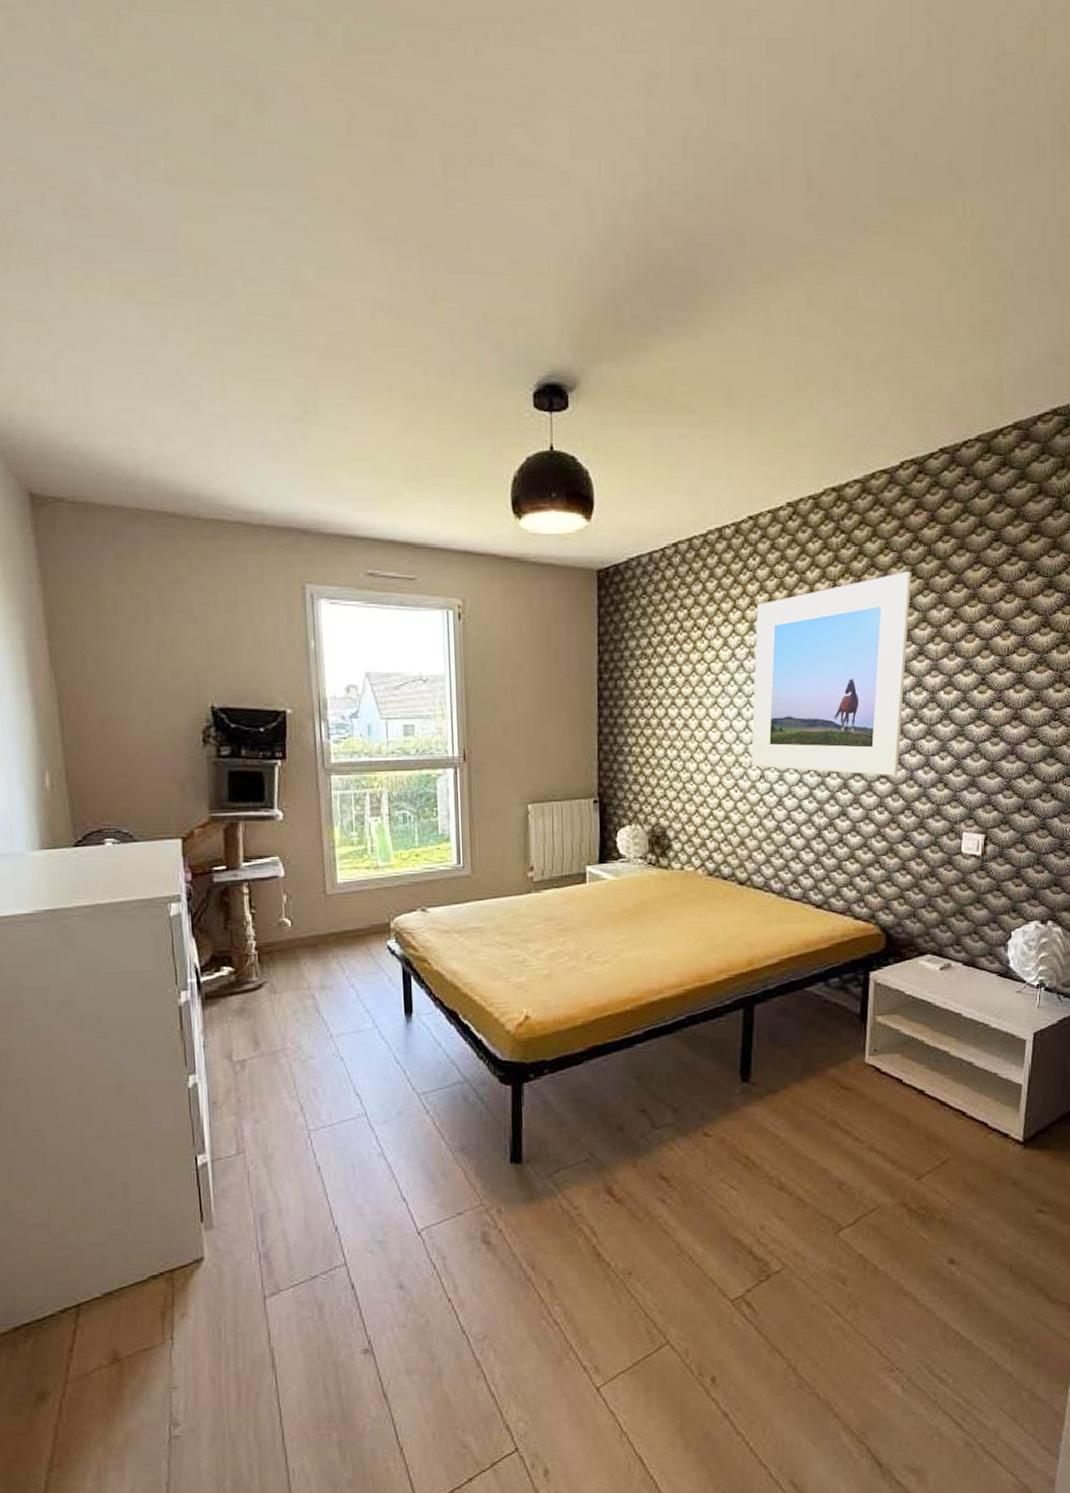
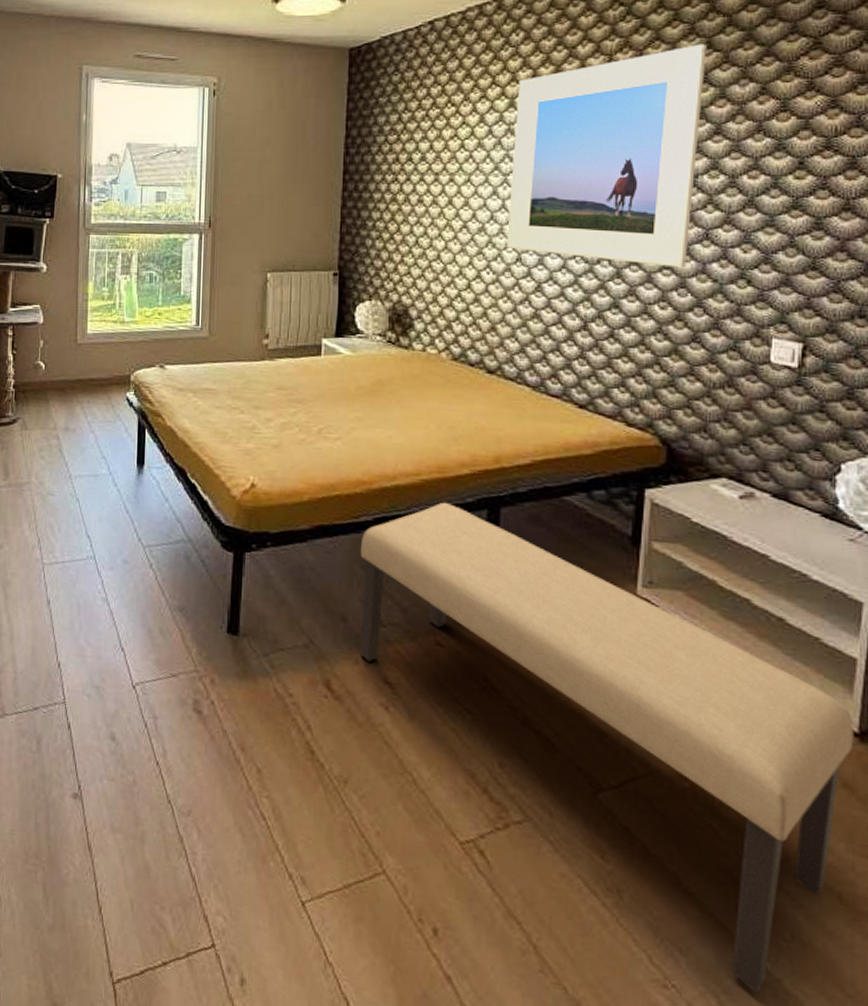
bench: none [632,1007,1020,1356] -> present [360,502,854,994]

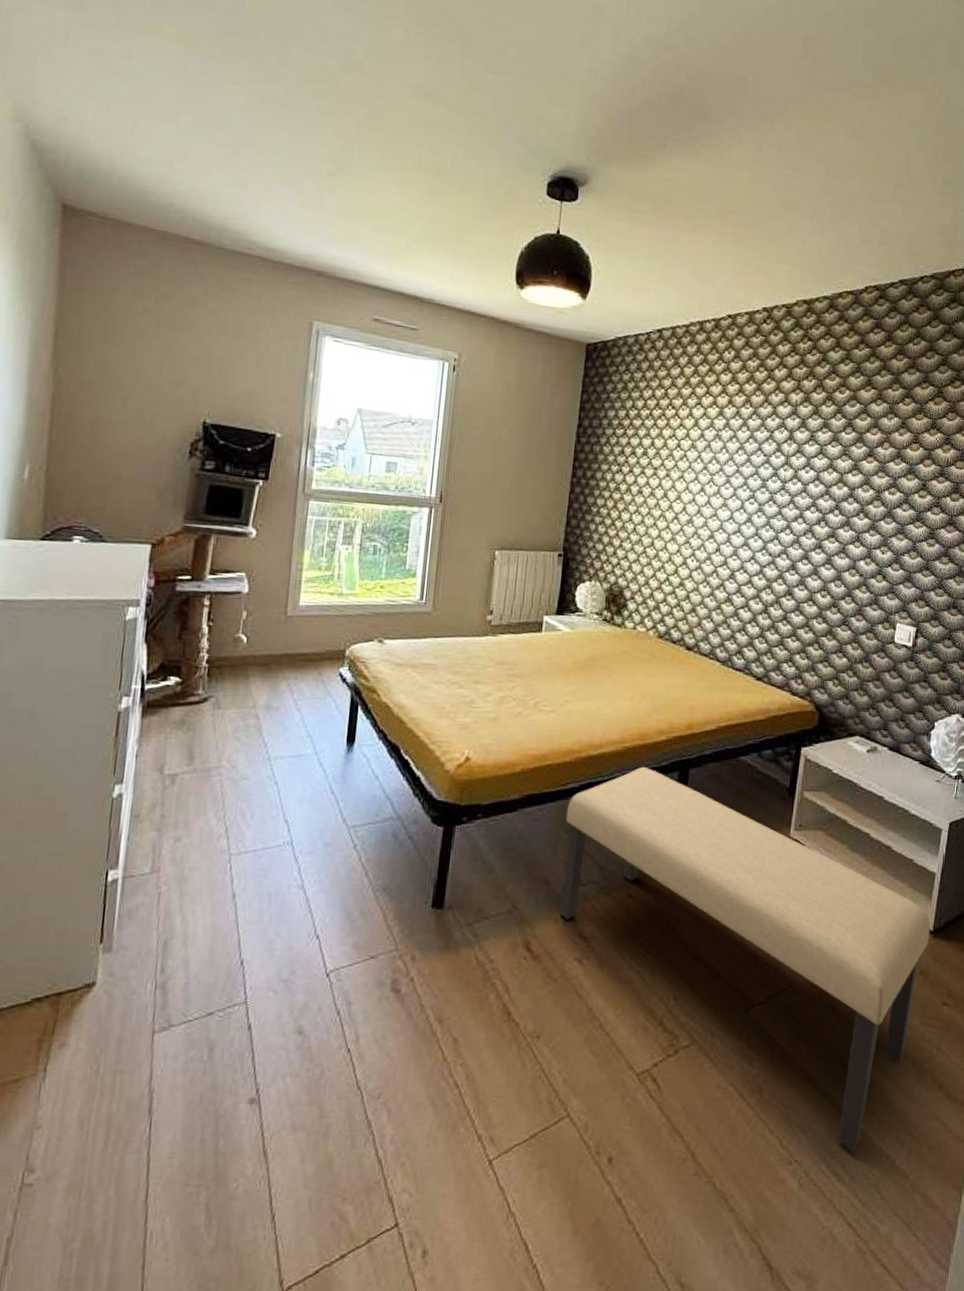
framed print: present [507,44,707,268] -> none [709,381,868,564]

